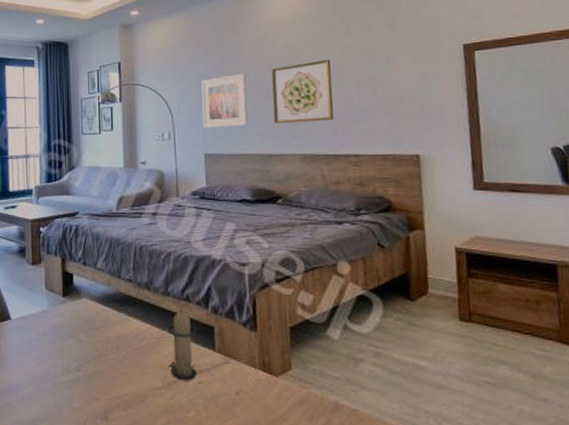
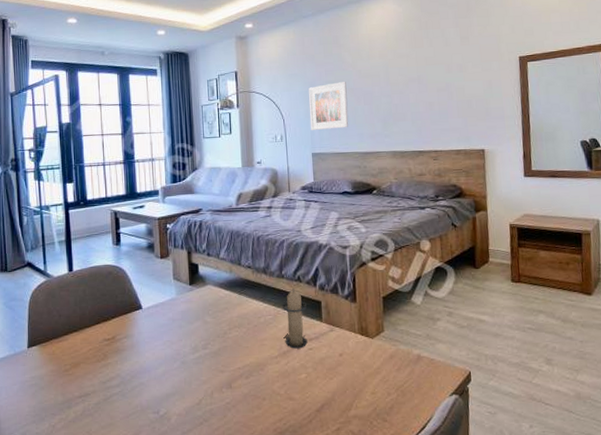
wall art: present [271,59,334,124] -> none [368,69,418,126]

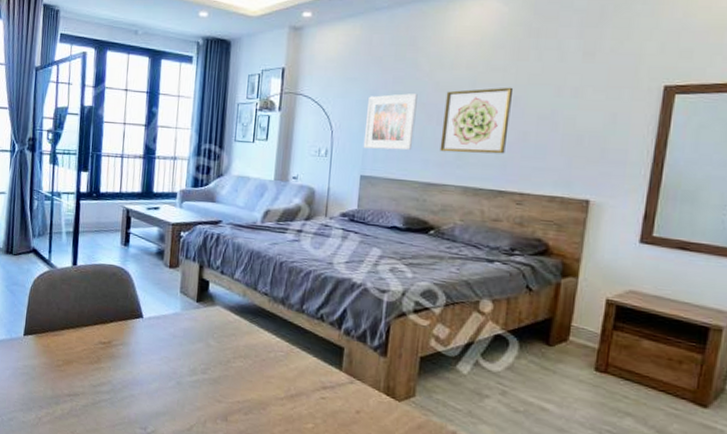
candle: present [282,289,308,349] -> none [294,327,326,396]
wall art: none [368,69,418,126] -> present [439,87,514,154]

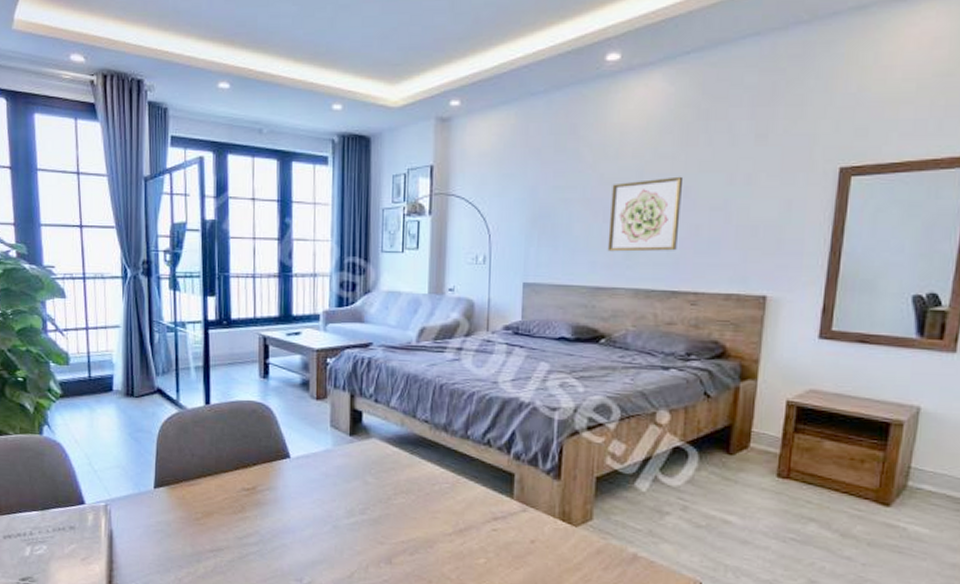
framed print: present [363,93,418,151] -> none [524,189,581,253]

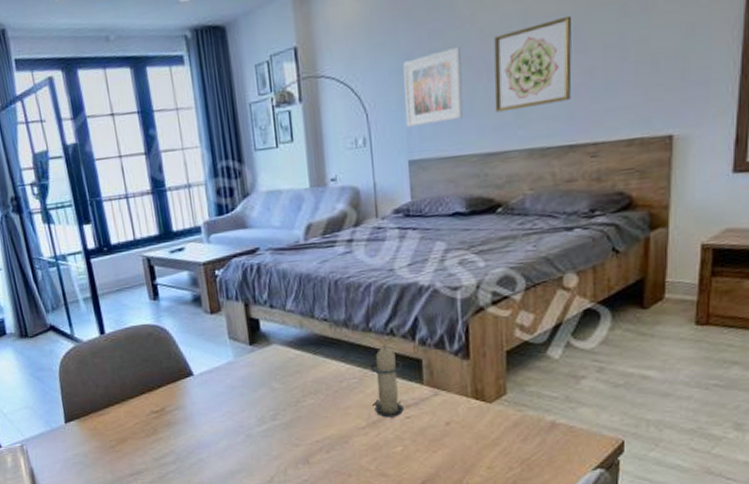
candle: none [463,454,495,528] -> present [369,345,404,418]
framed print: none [524,189,581,253] -> present [403,47,464,127]

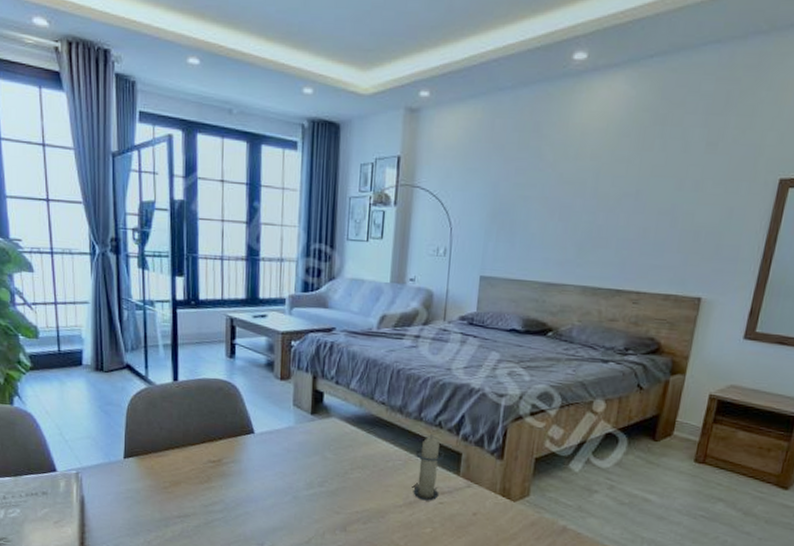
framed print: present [403,47,464,127] -> none [483,186,540,249]
wall art: present [494,15,572,113] -> none [560,179,637,252]

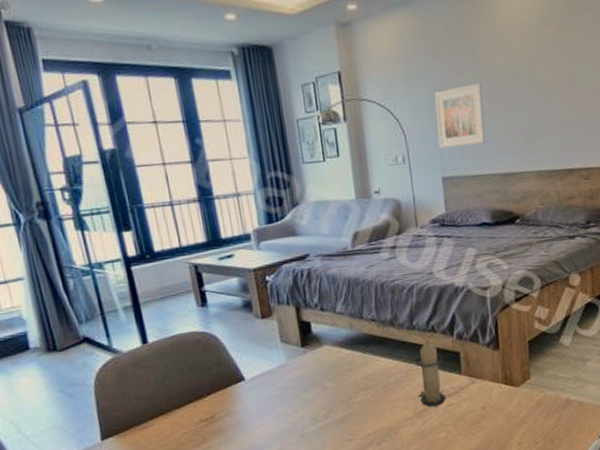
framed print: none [483,186,540,249] -> present [434,84,486,148]

